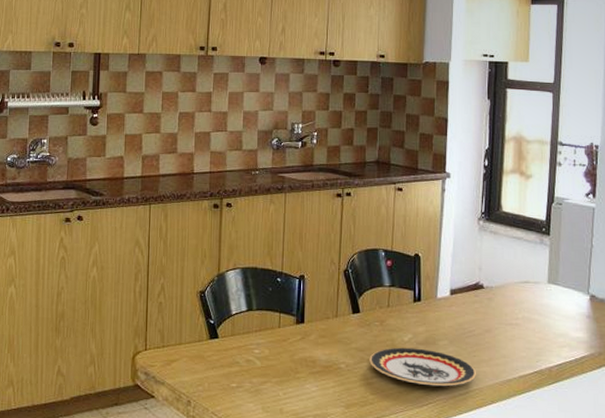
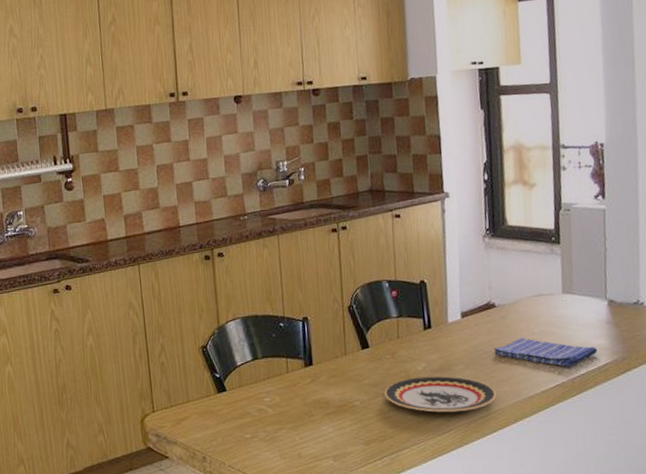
dish towel: none [478,321,576,356] -> present [493,337,598,367]

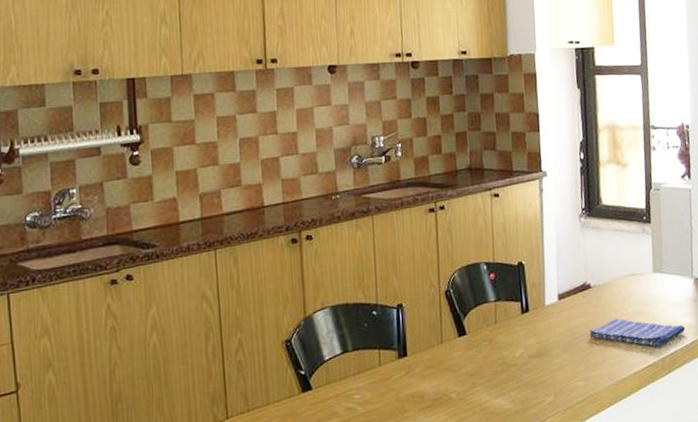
plate: present [384,376,497,413] -> none [481,361,593,401]

